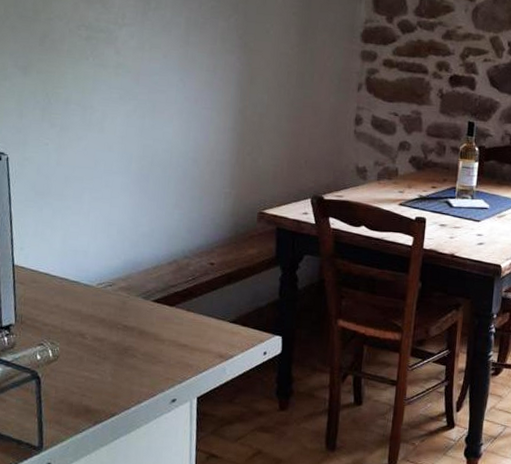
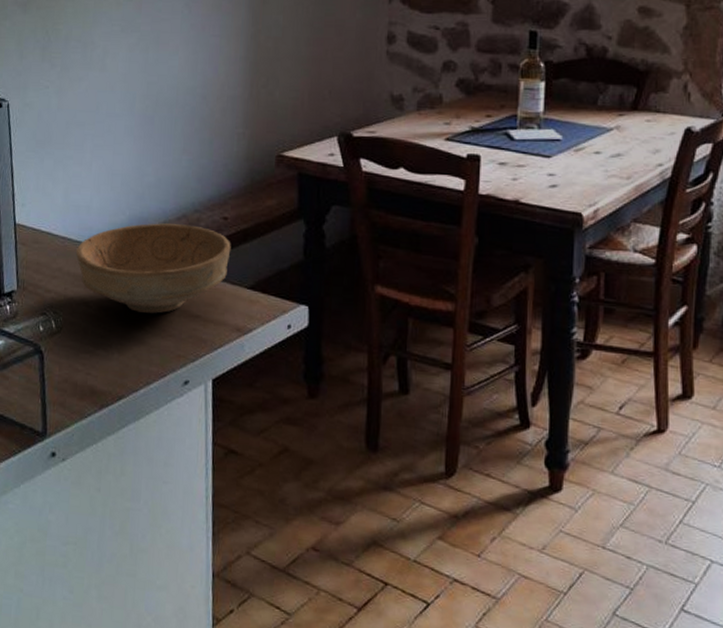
bowl: none [72,267,217,344] -> present [75,223,231,314]

